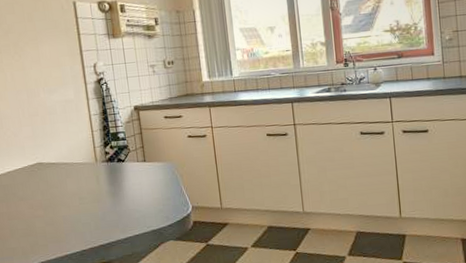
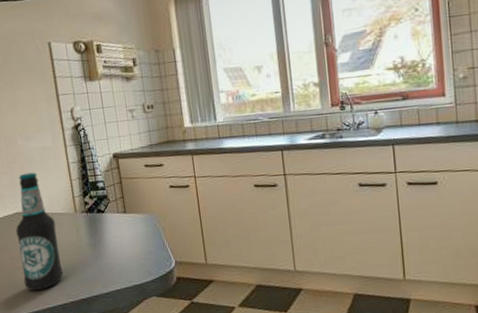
bottle: none [35,124,83,239] -> present [15,172,64,291]

